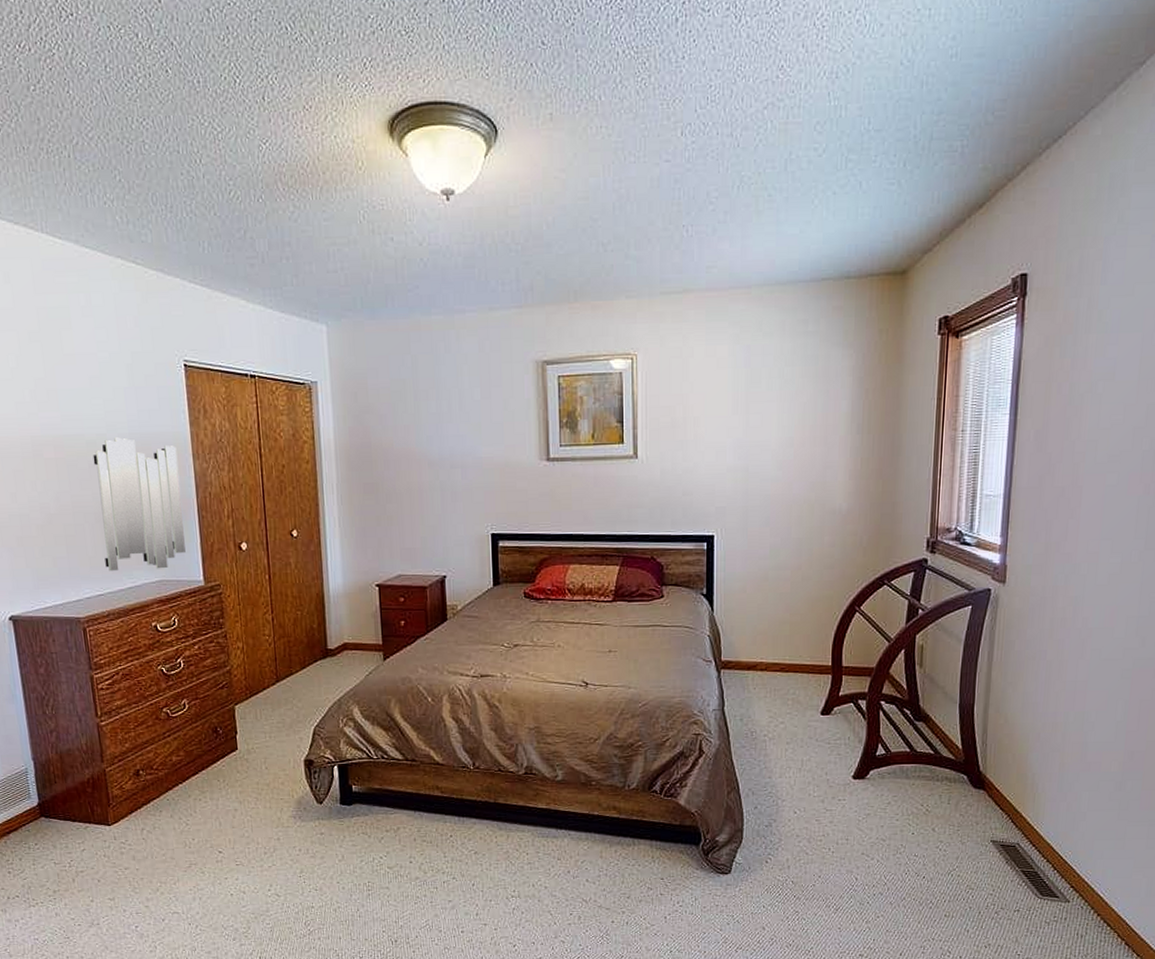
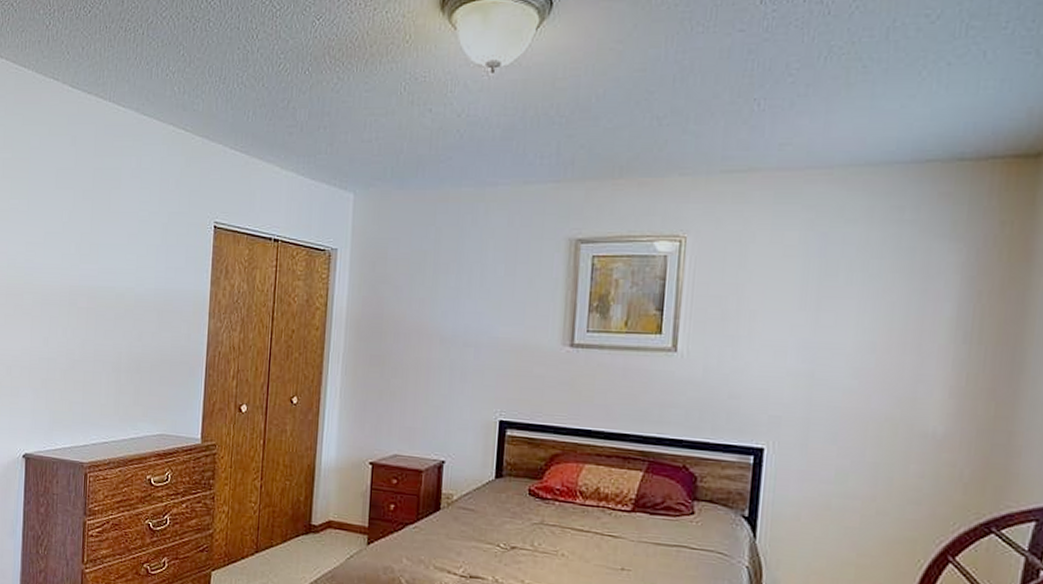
home mirror: present [93,437,186,572] -> none [114,292,195,423]

